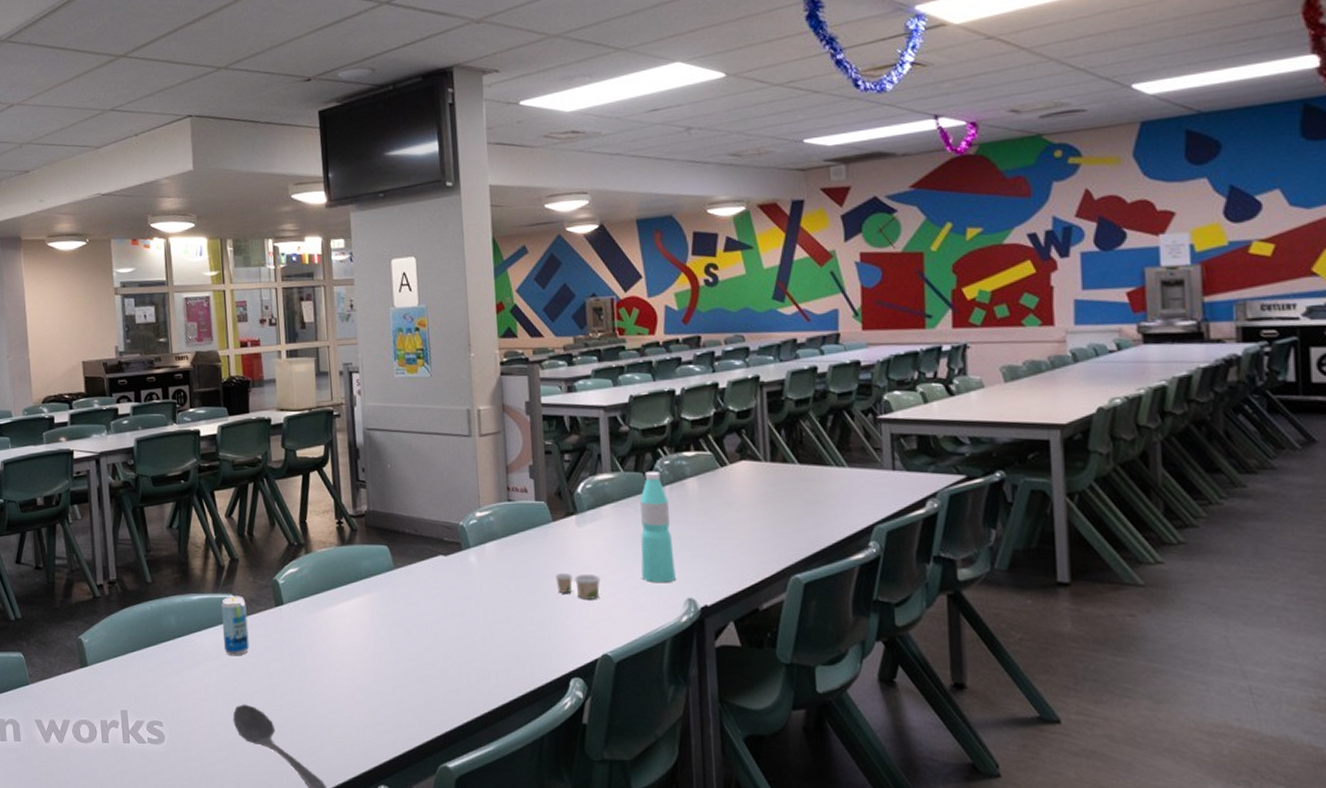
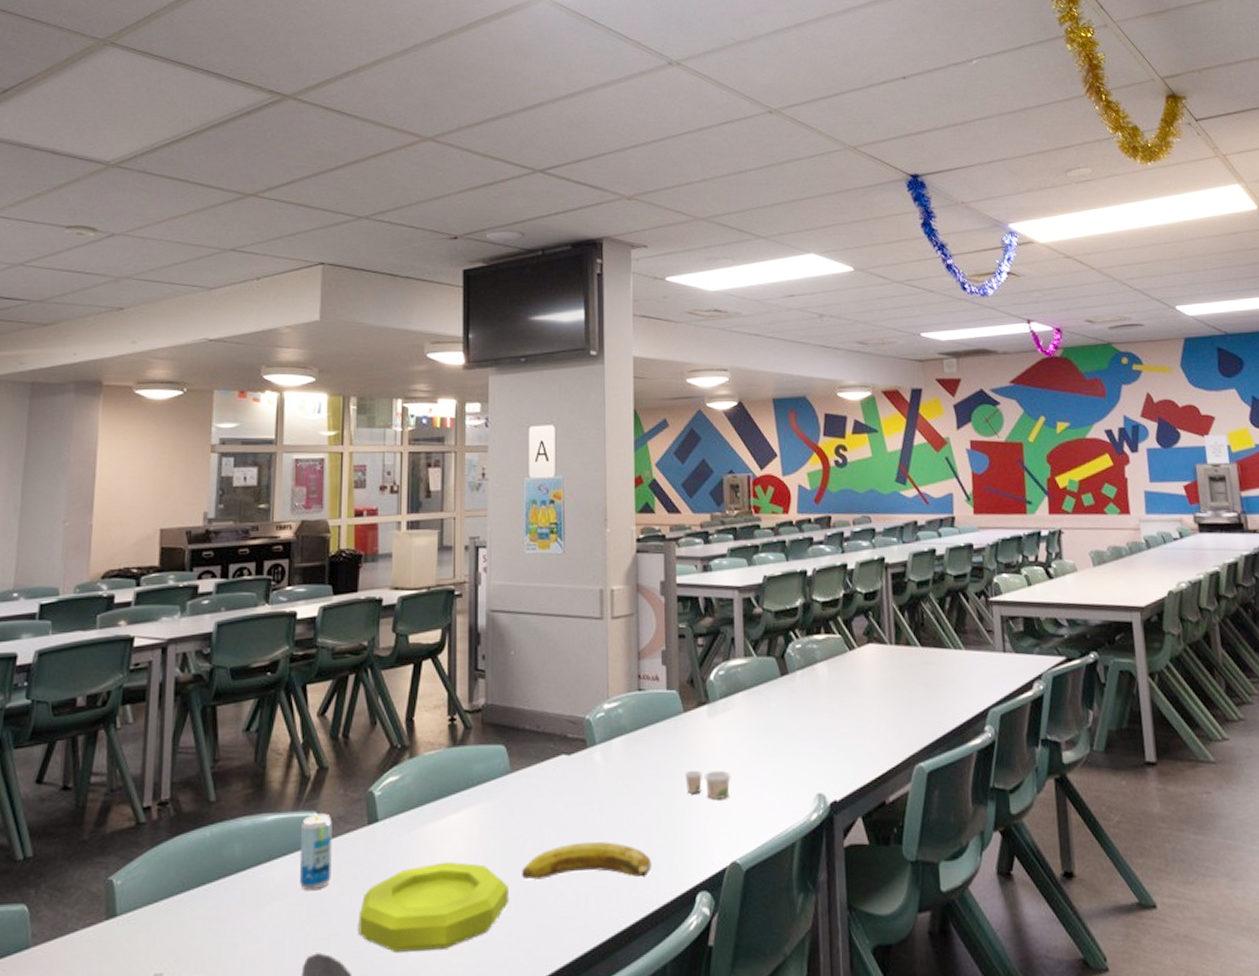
bowl: none [274,639,400,709] -> present [358,861,509,952]
banana: none [409,630,527,663] -> present [522,841,652,880]
water bottle: present [640,472,676,583] -> none [772,656,806,778]

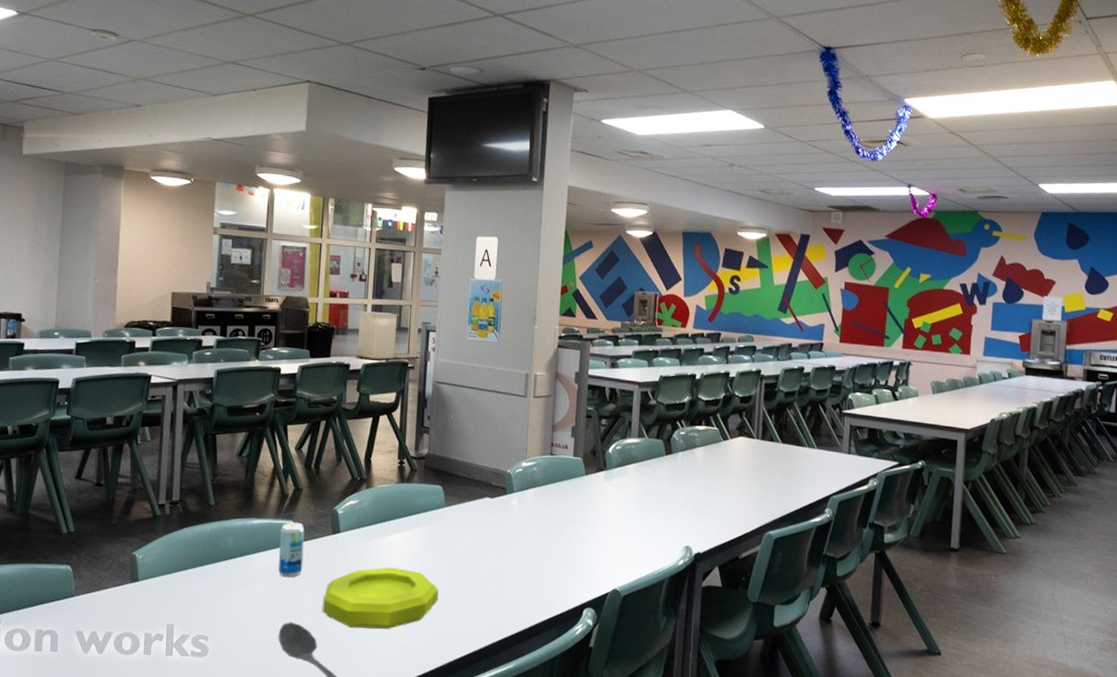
banana: present [522,841,652,880] -> none [450,563,551,593]
paper cup: present [685,770,731,800] -> none [582,519,619,543]

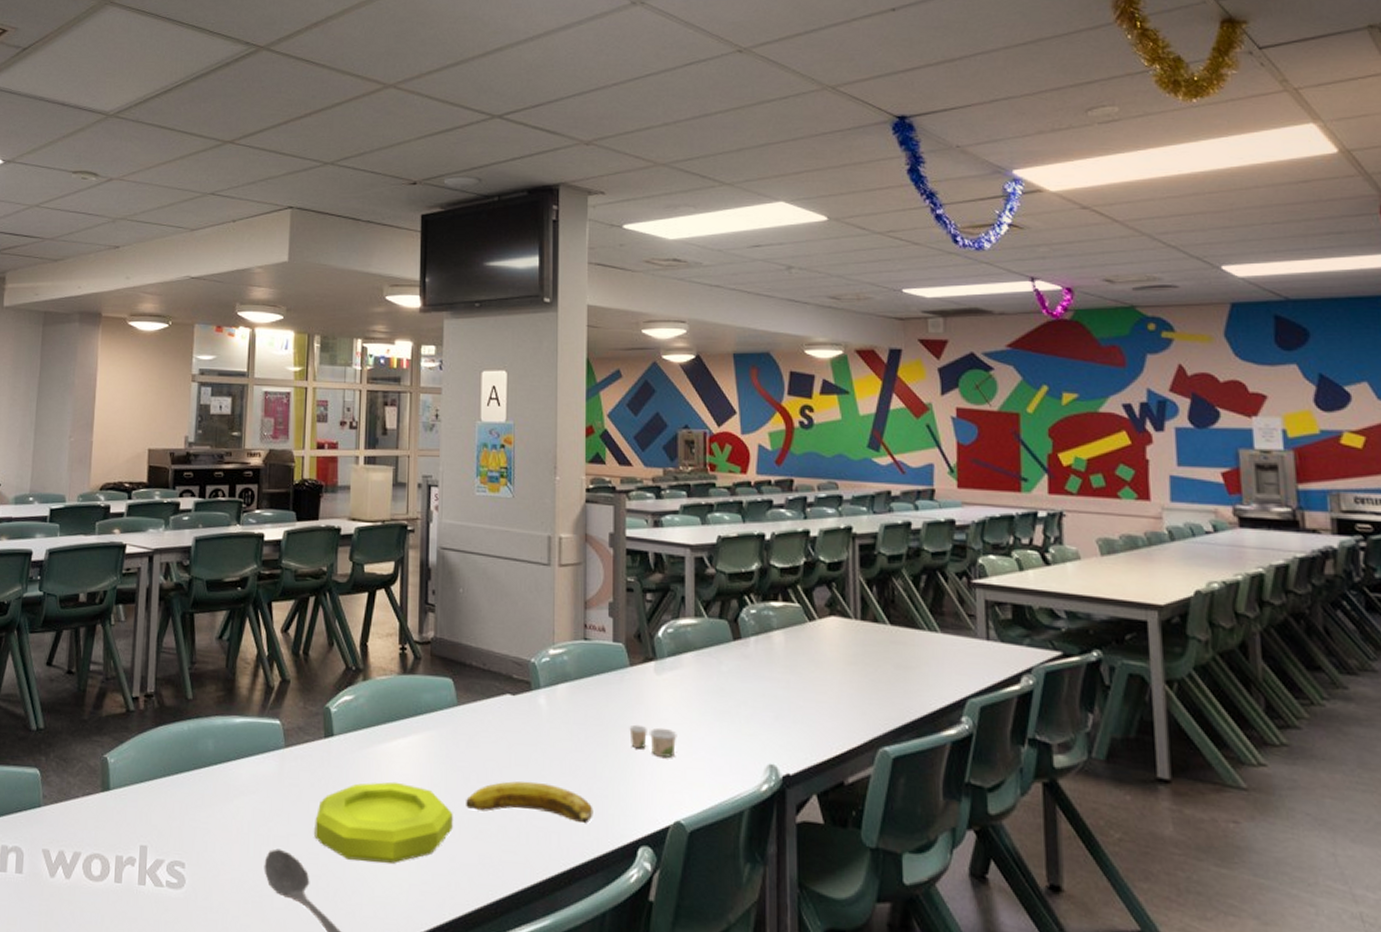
beverage can: present [278,522,305,578] -> none [263,721,293,792]
banana: none [450,563,551,593] -> present [466,781,593,824]
paper cup: none [582,519,619,543] -> present [629,724,677,757]

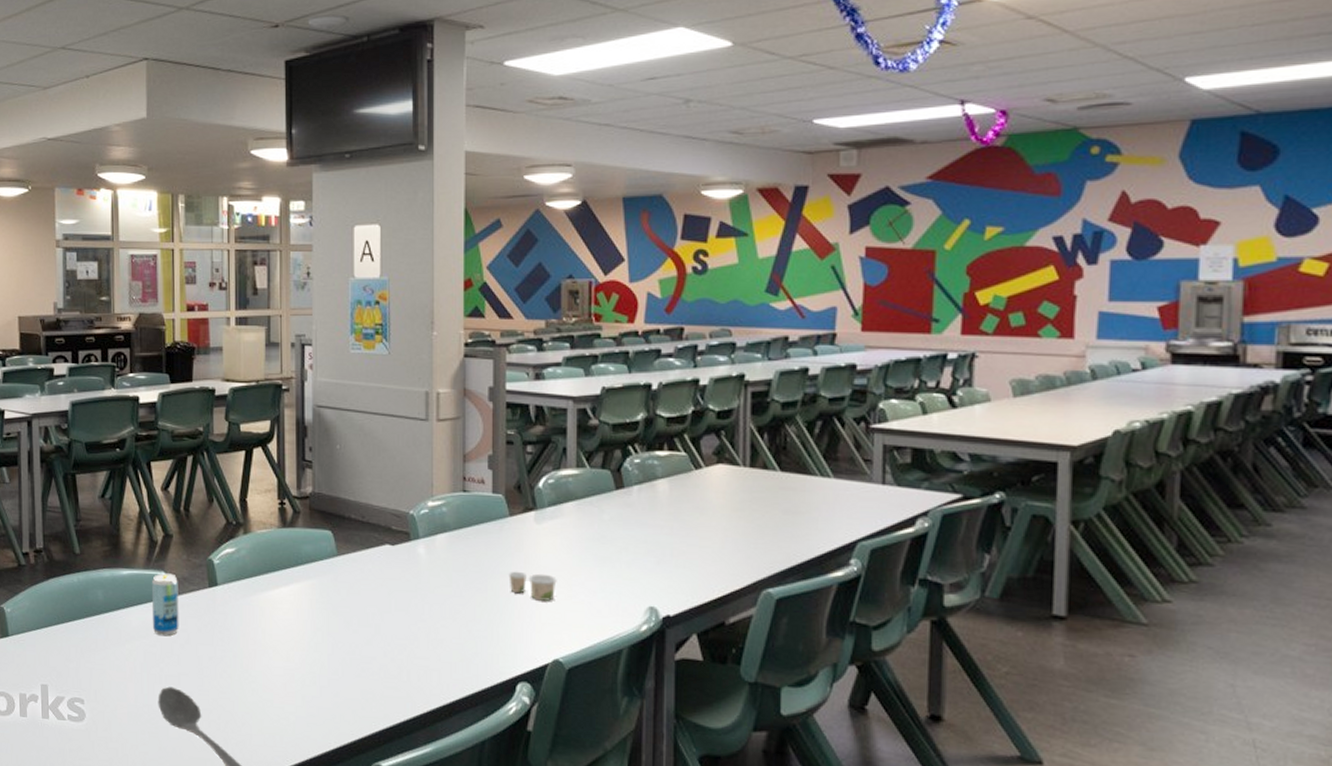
beverage can: none [263,721,293,792] -> present [151,573,179,636]
bowl: present [314,781,453,863] -> none [203,626,336,699]
banana: present [466,781,593,824] -> none [348,624,473,663]

